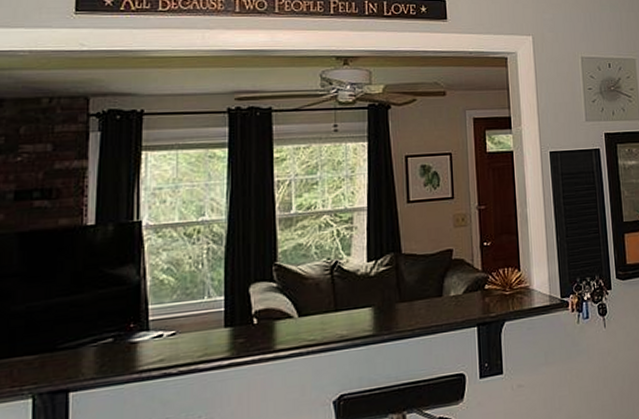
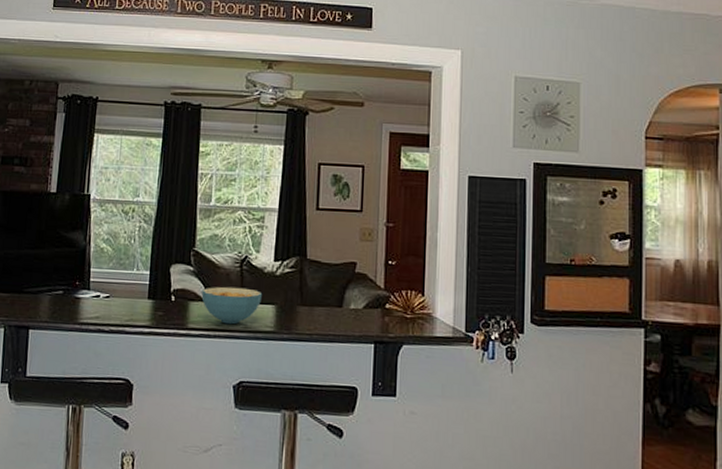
cereal bowl: none [289,294,358,338] -> present [201,286,263,325]

